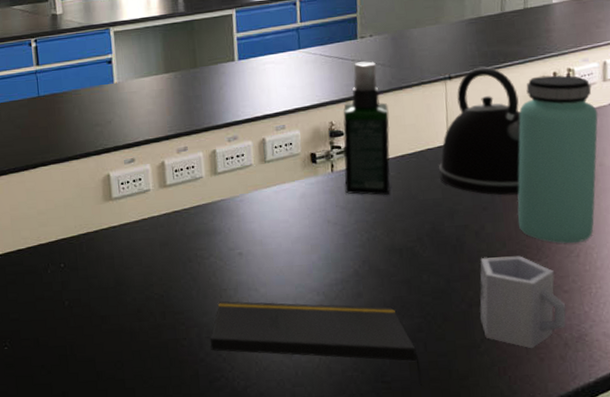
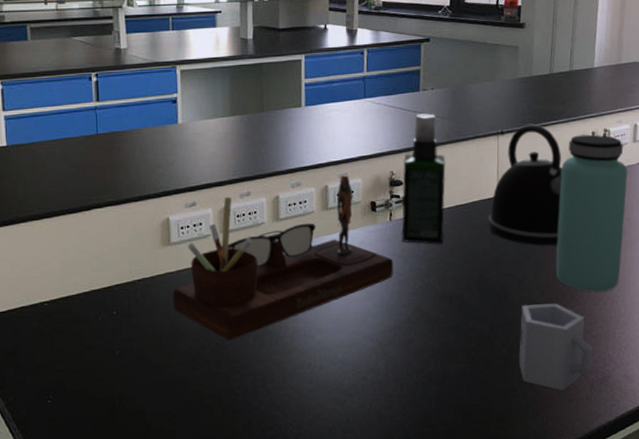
desk organizer: none [116,127,338,293] -> present [173,175,394,341]
notepad: present [210,301,422,385] -> none [264,349,464,428]

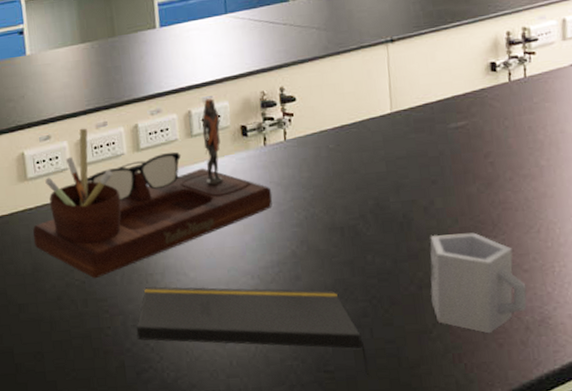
notepad: none [264,349,464,428] -> present [136,286,368,375]
spray bottle: present [401,113,446,245] -> none [275,25,330,171]
kettle: present [488,123,563,246] -> none [381,27,472,167]
bottle: present [555,134,628,292] -> none [469,34,558,218]

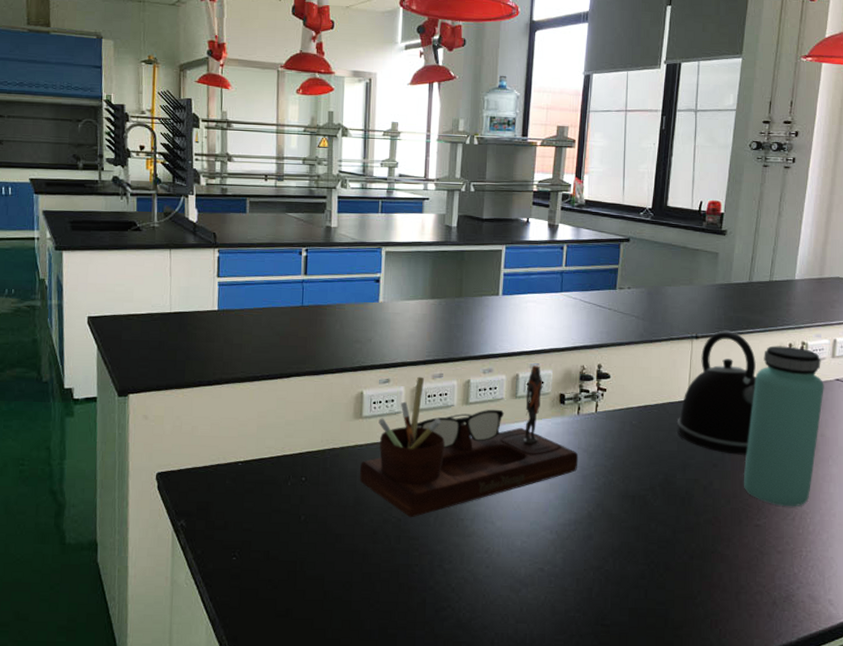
notepad: present [136,286,368,375] -> none [441,531,639,631]
kettle: none [381,27,472,167] -> present [677,330,757,455]
cup: present [430,232,527,334] -> none [699,513,778,605]
bottle: none [469,34,558,218] -> present [743,345,824,507]

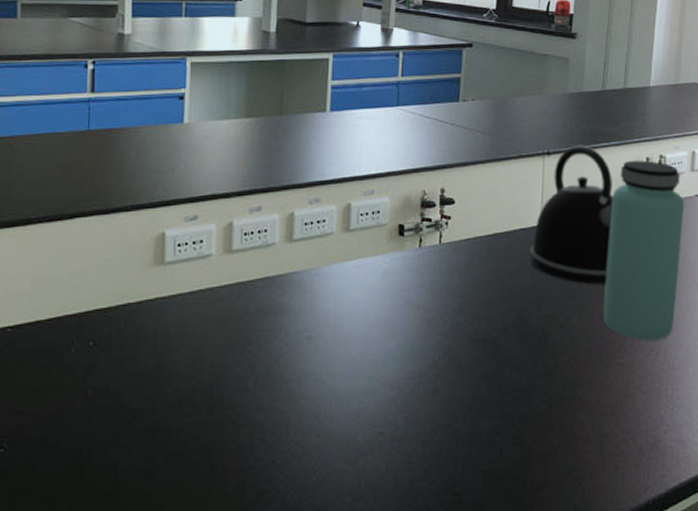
desk organizer: present [360,365,579,518] -> none [162,192,421,383]

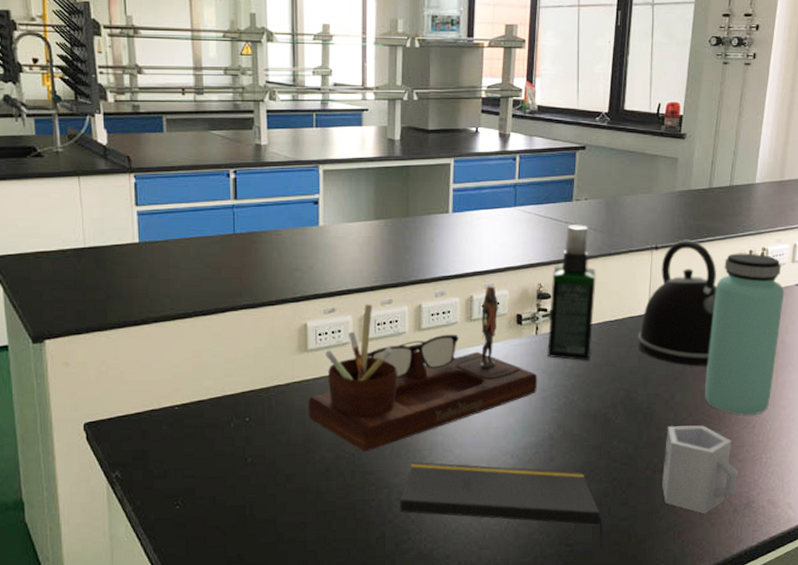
desk organizer: none [162,192,421,383] -> present [309,286,538,452]
notepad: none [263,395,494,498] -> present [400,462,602,548]
spray bottle: none [432,127,485,278] -> present [547,225,596,361]
cup: none [558,352,643,456] -> present [661,425,739,514]

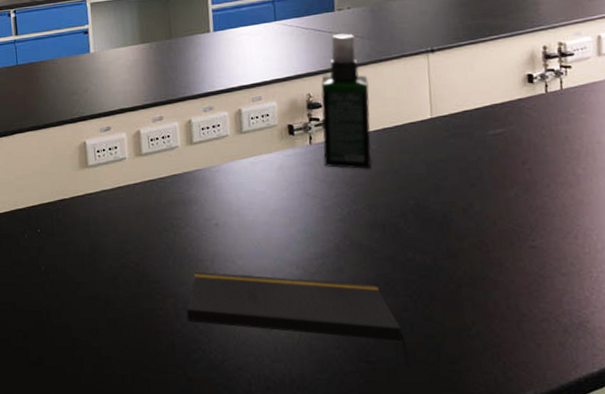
desk organizer: present [309,286,538,452] -> none [92,98,317,262]
kettle: present [637,239,717,367] -> none [421,39,510,172]
cup: present [661,425,739,514] -> none [469,235,565,334]
bottle: present [704,253,784,415] -> none [507,49,594,224]

